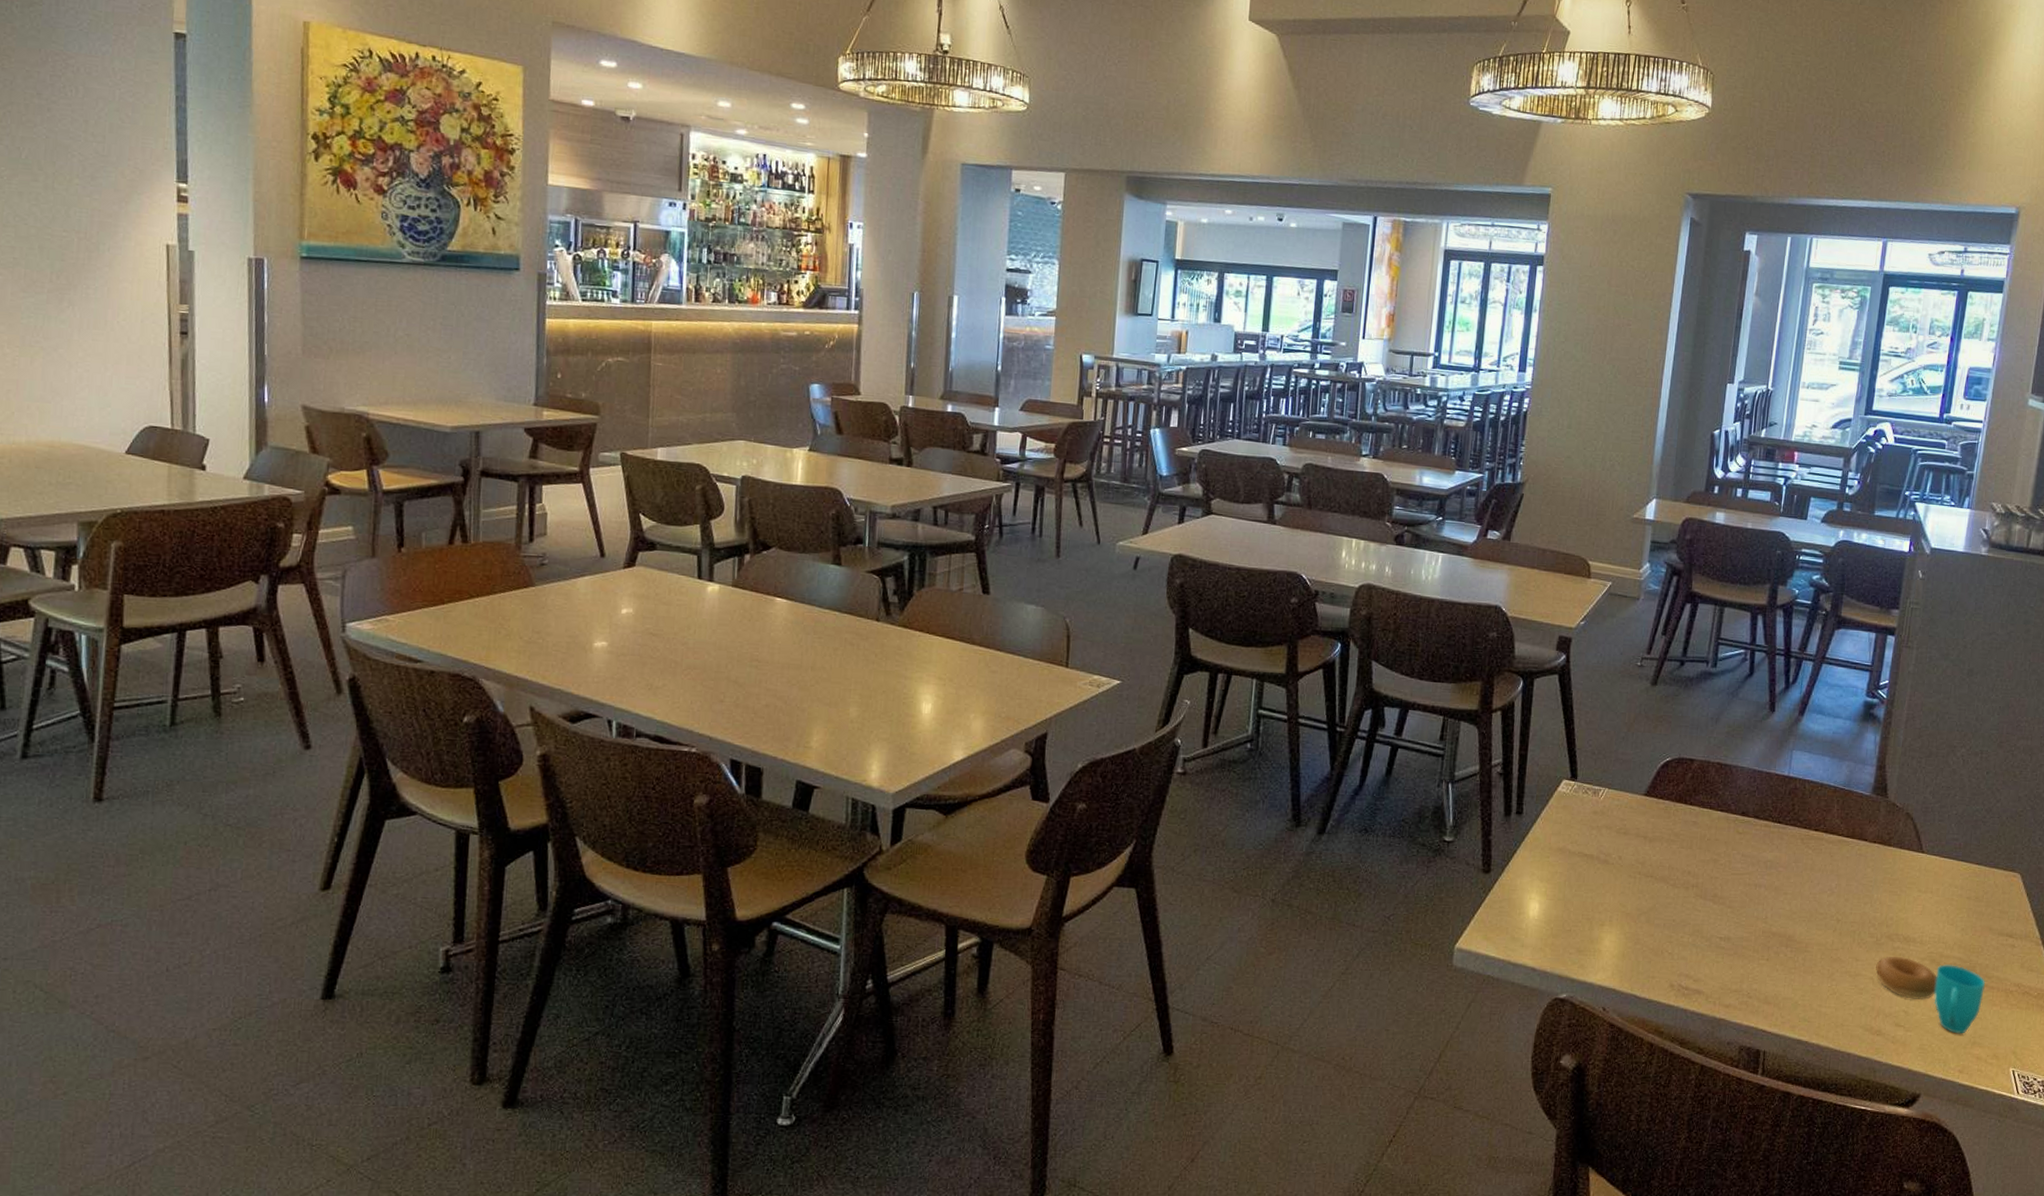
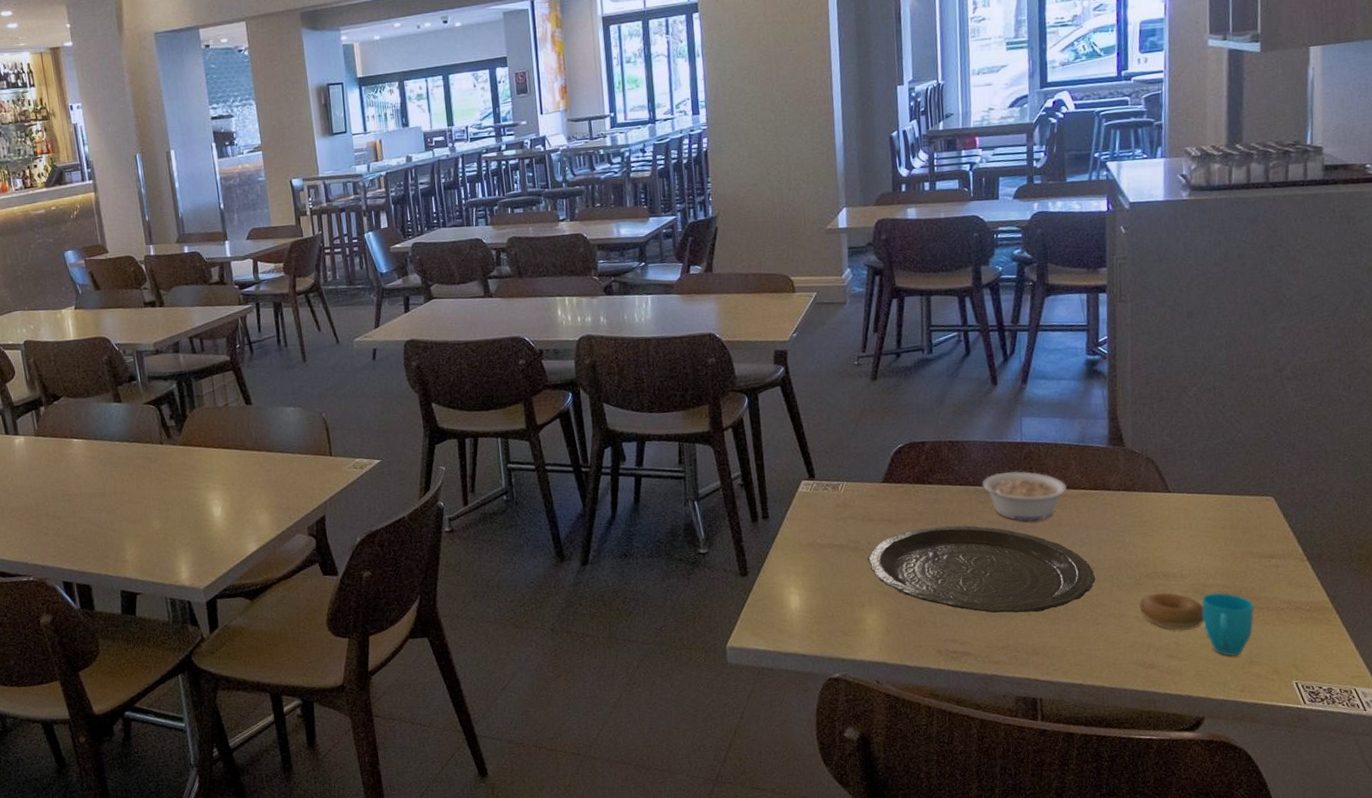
plate: none [1615,850,1839,959] -> present [867,525,1096,613]
legume: none [1741,805,1825,862] -> present [981,471,1067,522]

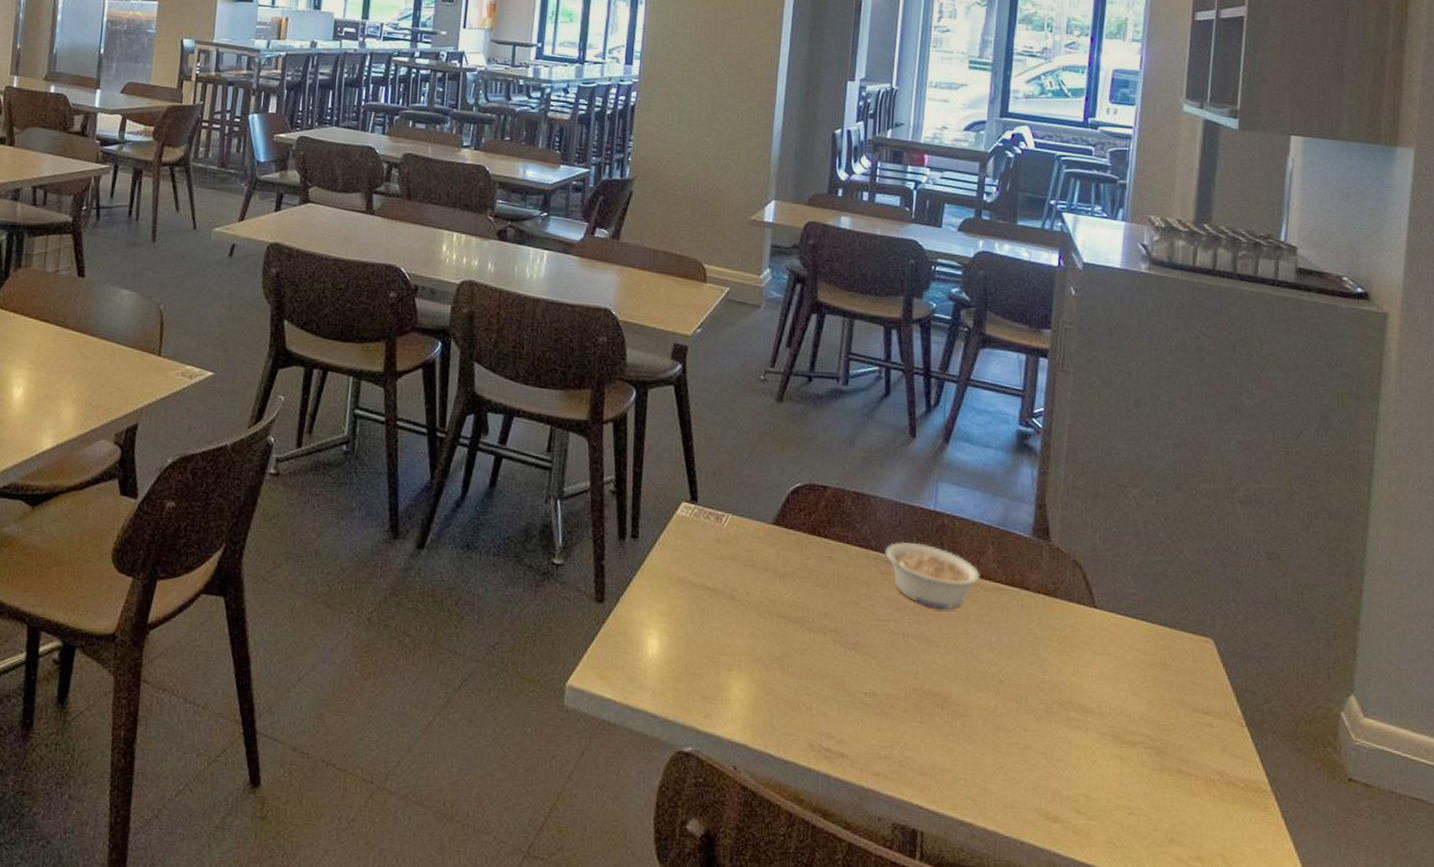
plate: present [867,525,1096,613] -> none [743,588,1002,722]
cup: present [1139,592,1254,656] -> none [1048,728,1180,828]

